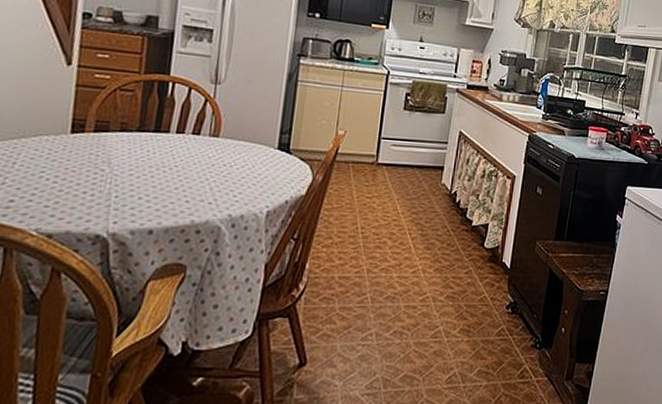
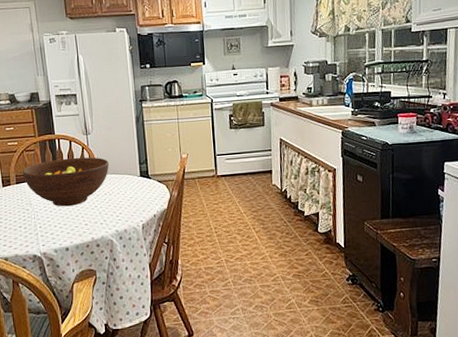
fruit bowl: none [106,108,239,175] -> present [22,157,109,207]

